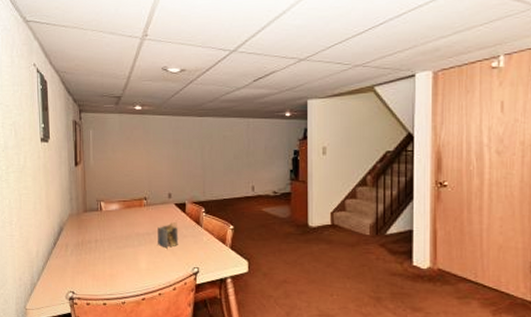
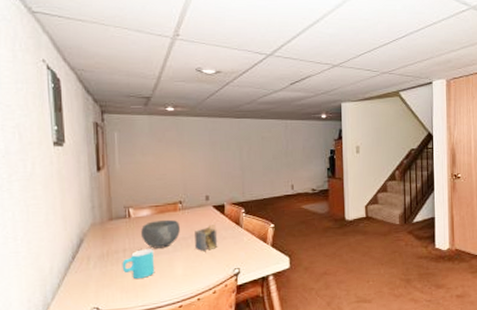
cup: none [94,241,122,269] -> present [122,249,155,280]
bowl: none [111,214,144,242] -> present [141,219,180,249]

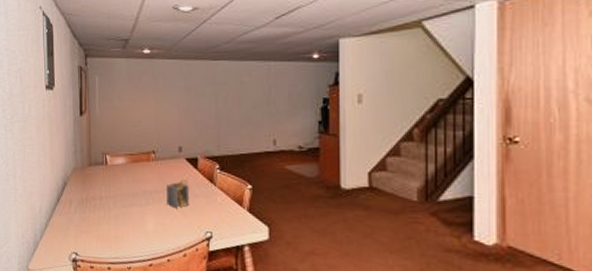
cup: present [122,249,155,280] -> none [98,199,128,230]
bowl: present [141,219,180,249] -> none [116,169,152,200]

